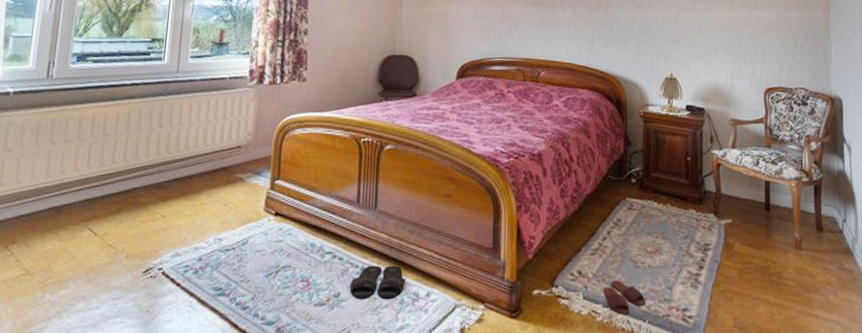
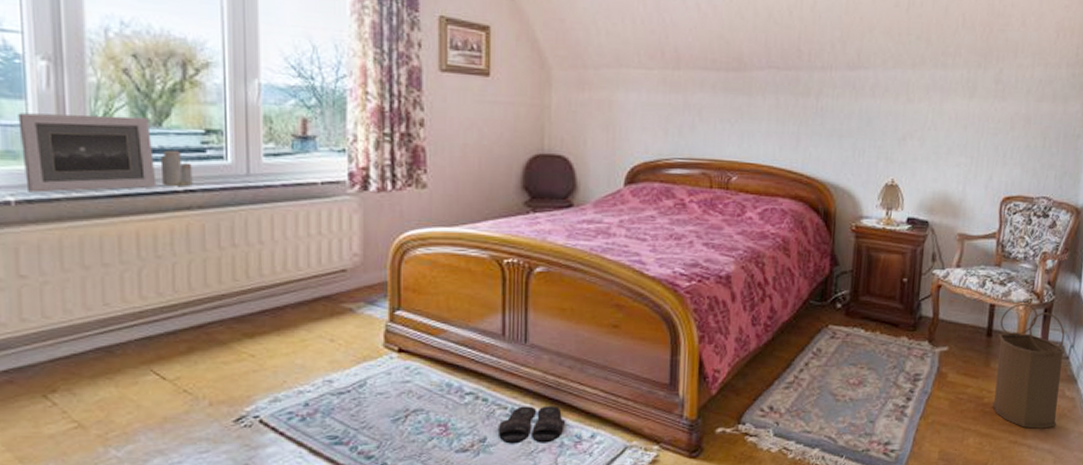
picture frame: none [23,28,114,86] -> present [18,113,157,193]
candle: none [116,52,139,82] -> present [160,148,193,187]
slippers: present [603,280,645,314] -> none [797,415,844,450]
basket: none [776,180,840,300] -> present [992,303,1065,429]

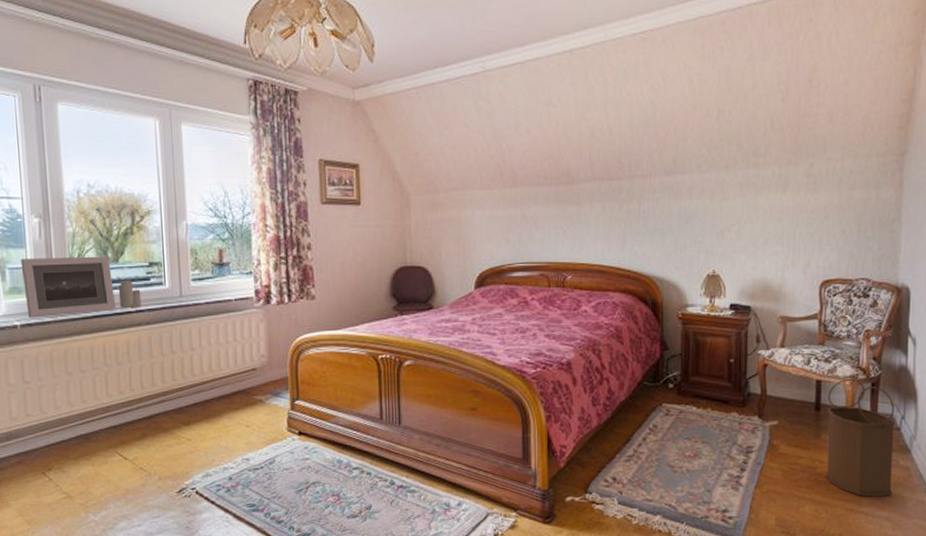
slippers: present [497,406,566,444] -> none [380,478,436,511]

